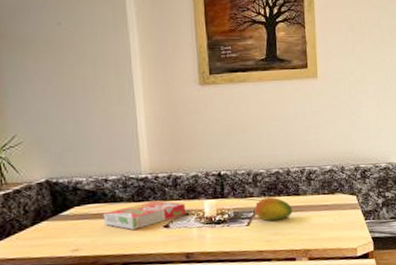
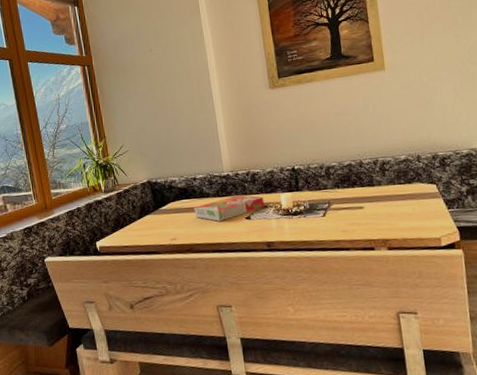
fruit: present [254,197,293,221] -> none [329,188,368,212]

